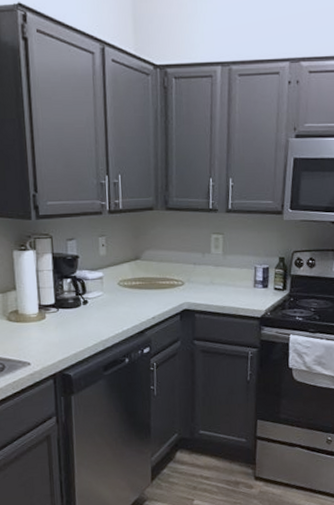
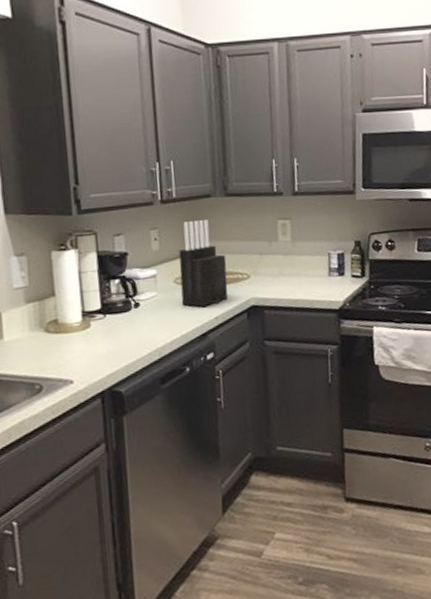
knife block: none [123,230,164,308] -> present [179,220,228,308]

